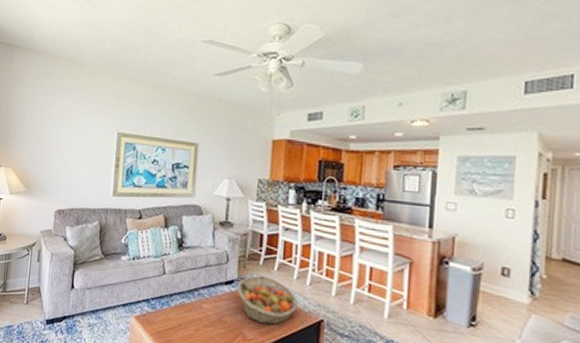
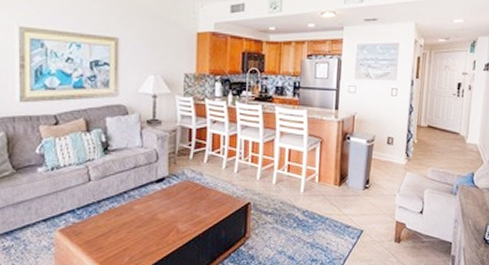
fruit basket: present [236,275,299,326] -> none [168,170,228,215]

